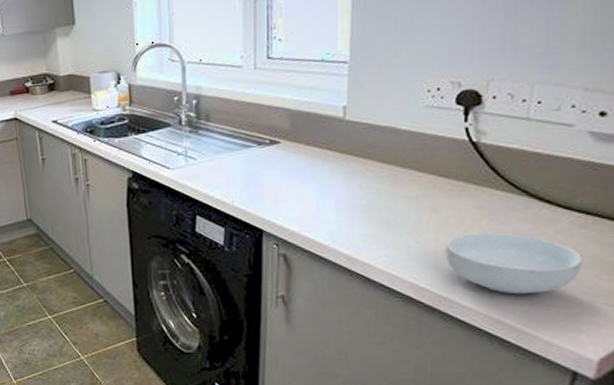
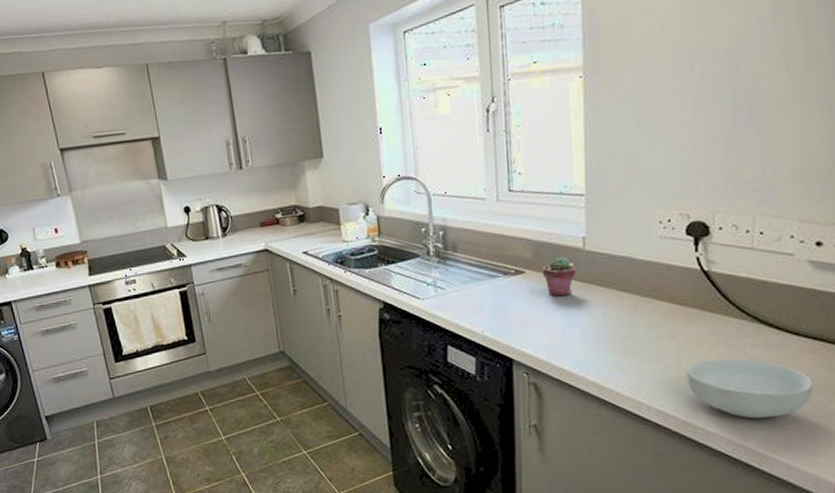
potted succulent: none [298,126,335,167] -> present [542,256,577,297]

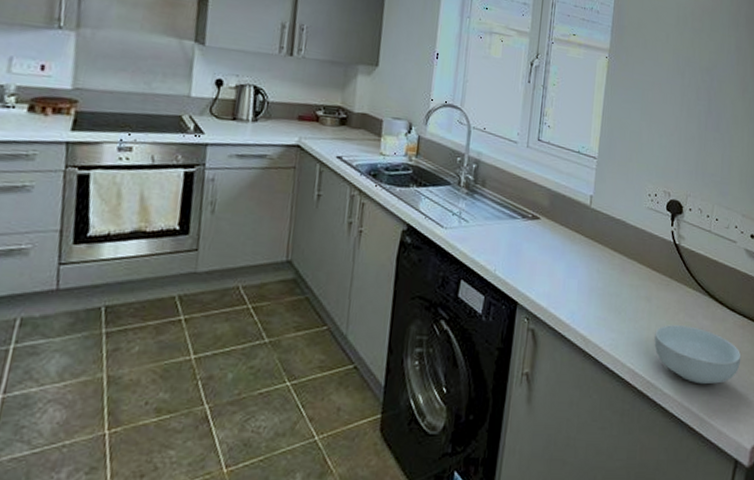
potted succulent: present [542,256,577,297] -> none [554,209,583,247]

